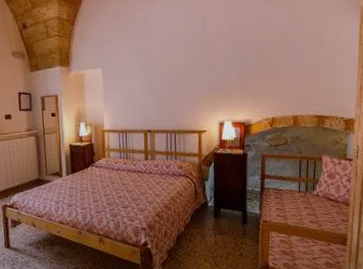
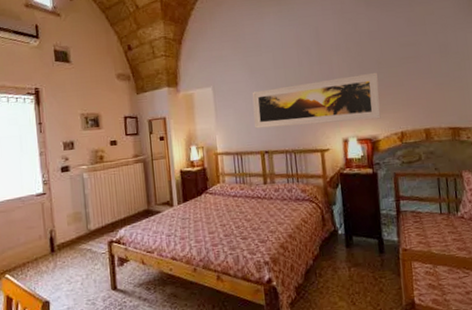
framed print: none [139,61,257,109] -> present [252,72,381,129]

